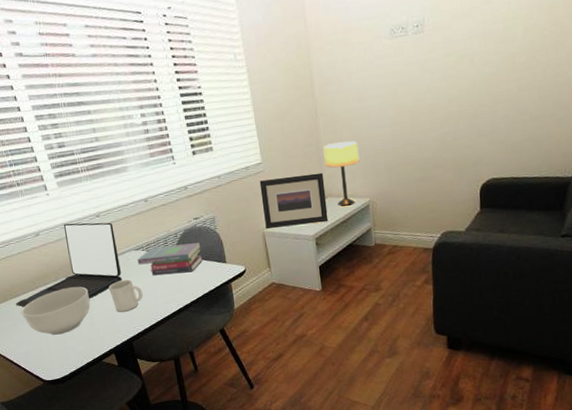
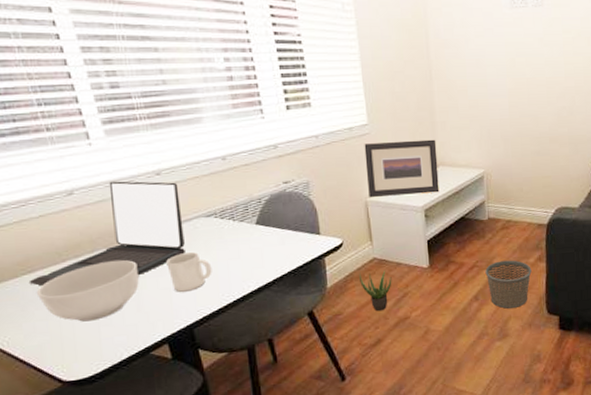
books: present [137,243,203,276] -> none [207,210,292,248]
potted plant: none [260,293,290,330] -> present [358,270,392,312]
table lamp: present [323,141,360,207] -> none [437,107,475,177]
basket: none [373,283,419,329] -> present [485,260,532,309]

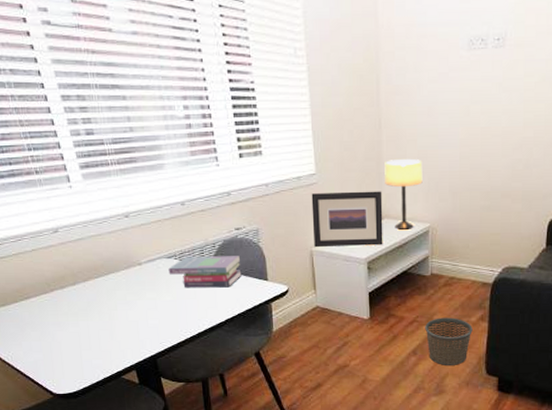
laptop: present [28,181,185,286] -> none [25,221,150,311]
bowl: present [36,259,139,322] -> none [31,292,112,345]
mug: present [166,252,212,292] -> none [134,290,172,325]
books: none [207,210,292,248] -> present [168,256,242,288]
potted plant: present [358,270,392,312] -> none [302,318,333,358]
table lamp: none [437,107,475,177] -> present [385,158,423,230]

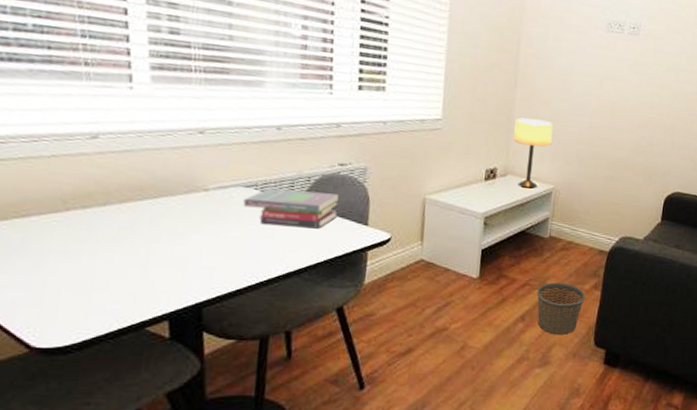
picture frame: present [311,191,383,248] -> none [428,139,510,202]

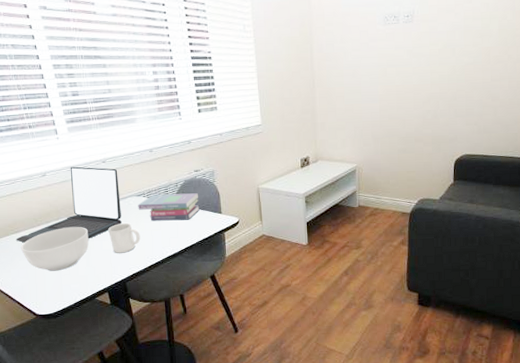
laptop: none [18,131,221,239] -> present [15,166,122,243]
bowl: none [24,217,154,282] -> present [20,226,89,271]
mug: none [188,222,240,265] -> present [108,223,141,253]
table lamp: present [513,117,553,189] -> none [318,111,350,169]
basket: present [536,282,585,335] -> none [354,242,395,284]

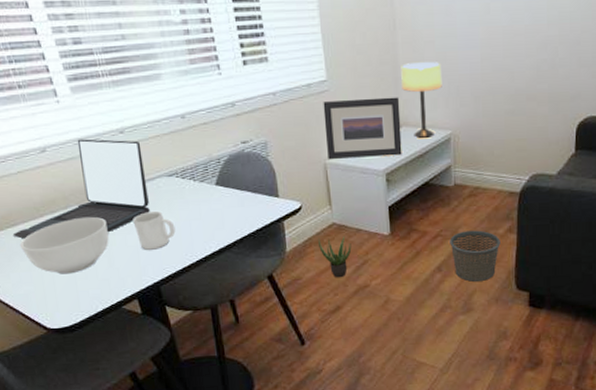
books: present [138,193,200,221] -> none [169,171,250,209]
potted plant: none [250,245,277,279] -> present [317,236,352,278]
picture frame: none [258,138,318,186] -> present [323,97,402,160]
table lamp: none [318,111,350,169] -> present [401,61,442,138]
basket: none [354,242,395,284] -> present [449,230,501,282]

